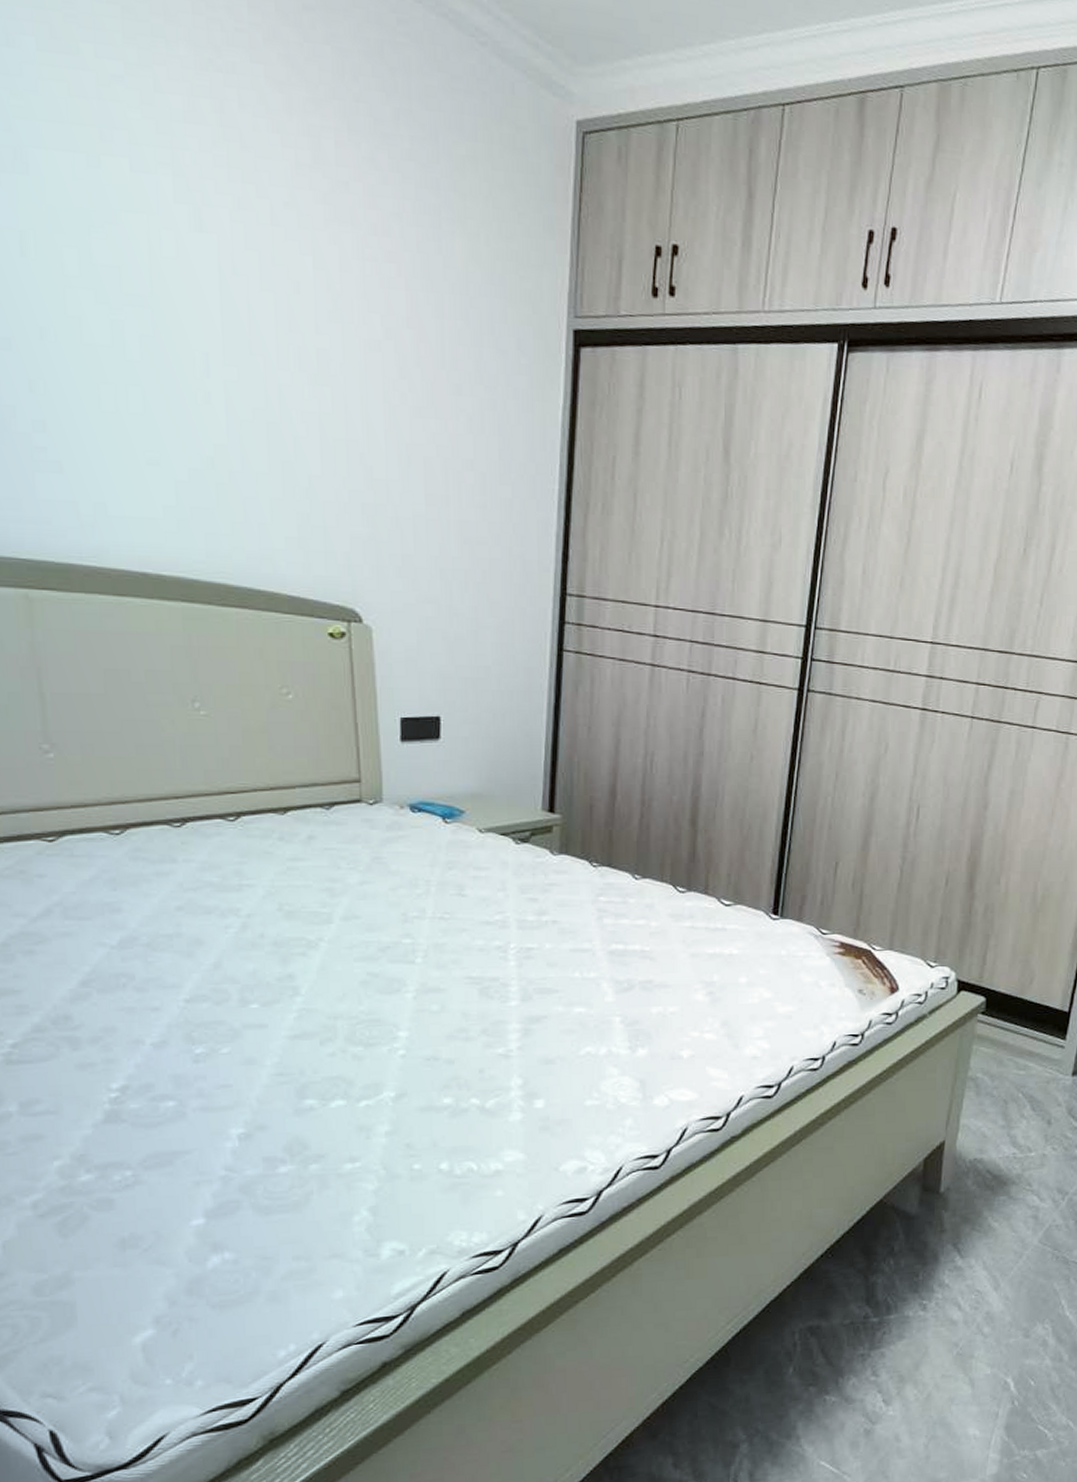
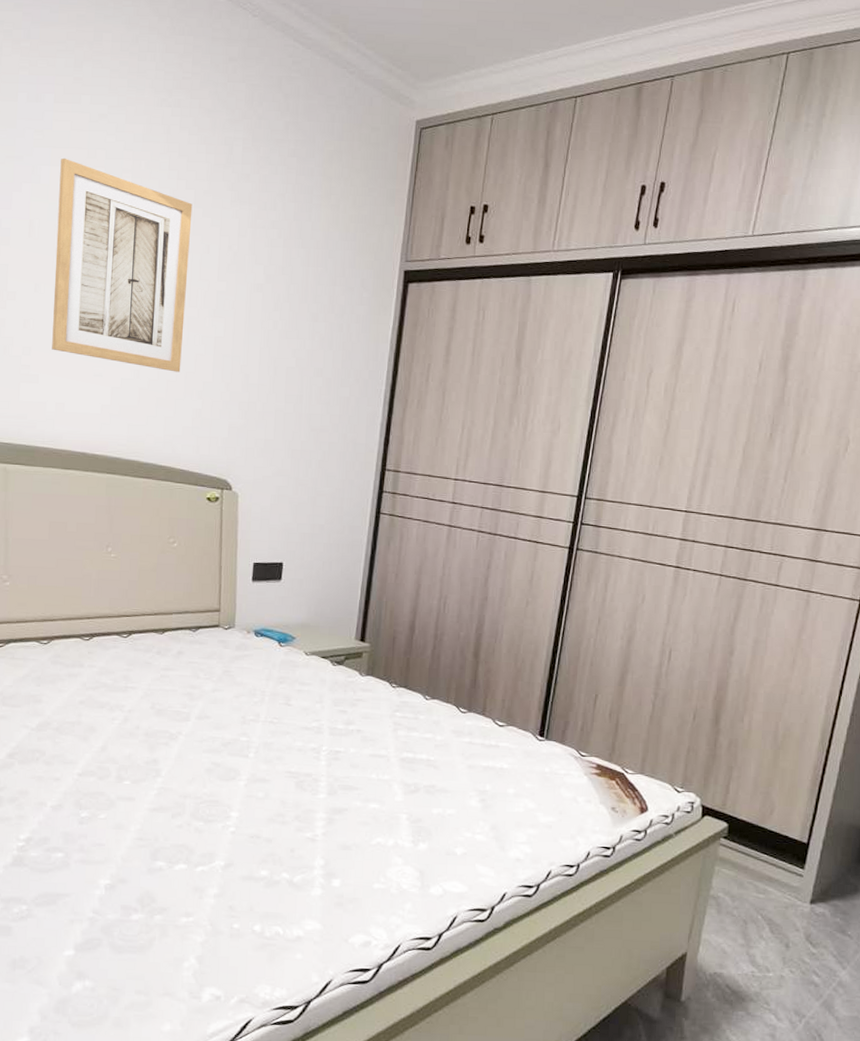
wall art: none [58,138,275,462] -> present [52,158,193,372]

